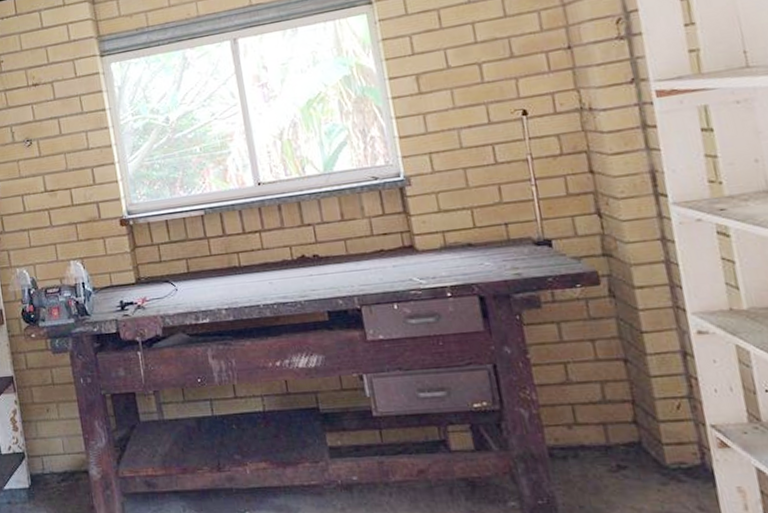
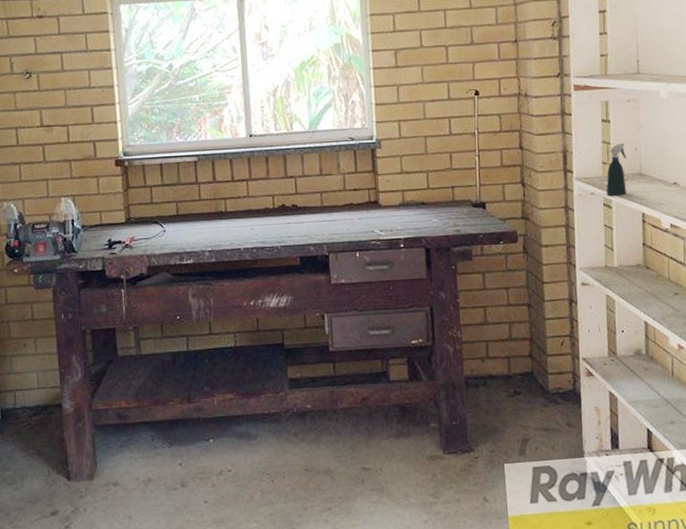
spray bottle: none [715,154,751,222] -> present [606,143,627,197]

